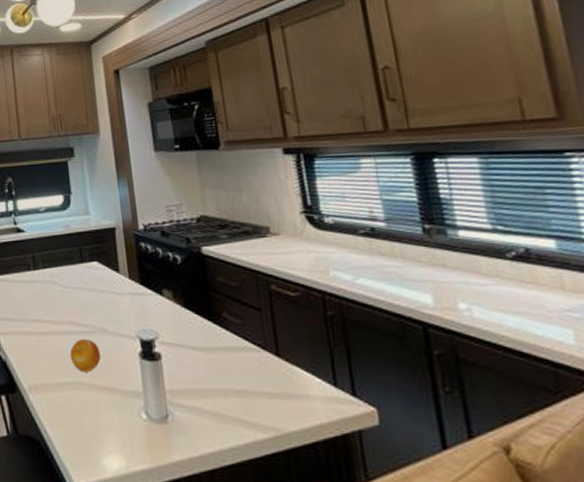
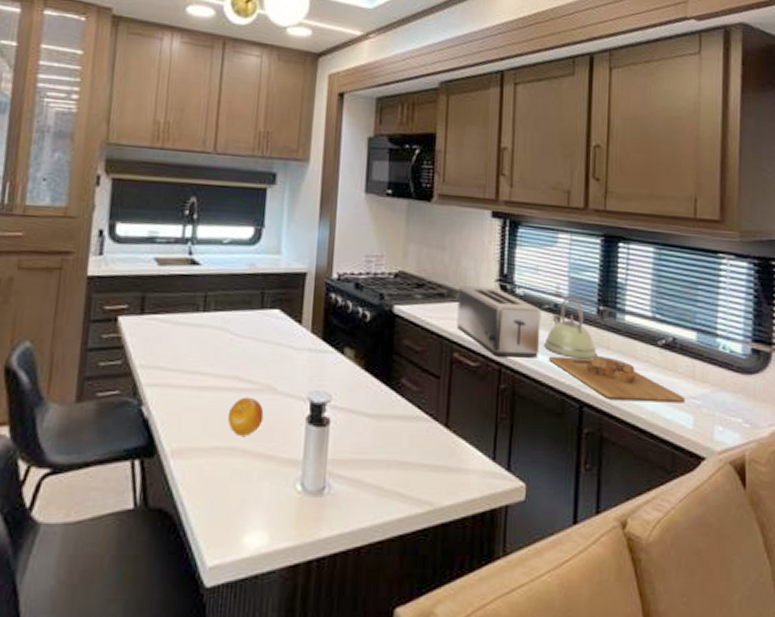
toaster: none [263,219,364,285] -> present [456,285,541,358]
kettle: none [367,219,433,280] -> present [544,297,597,359]
cutting board: none [376,274,557,318] -> present [549,355,685,402]

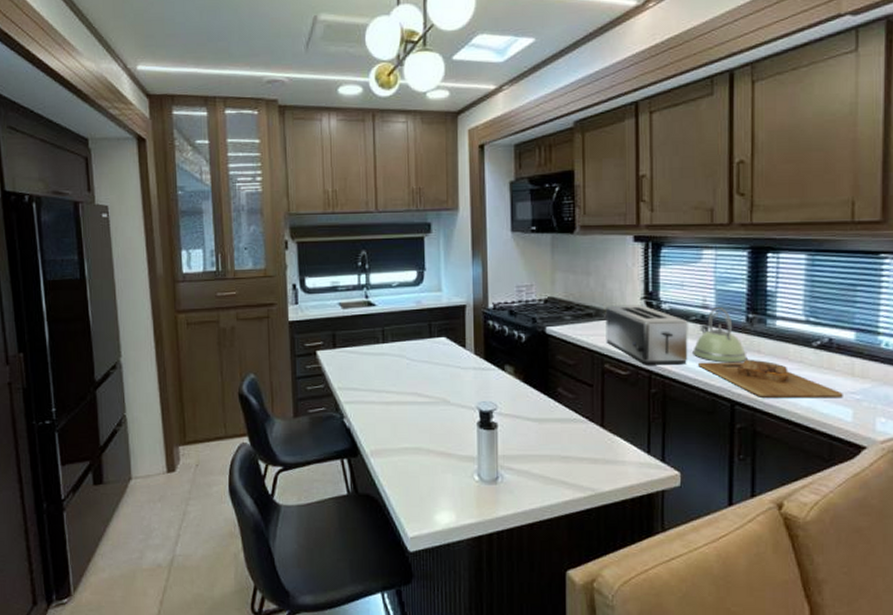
fruit: present [227,396,264,436] -> none [412,408,441,439]

